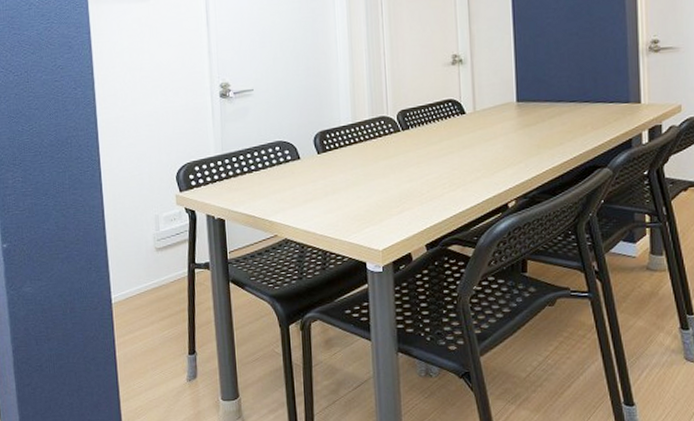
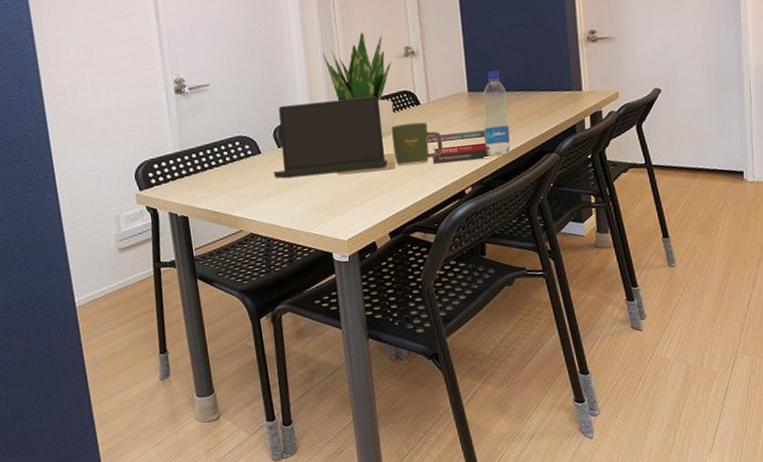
laptop: none [311,104,429,186] -> present [273,96,389,179]
planter: none [367,39,438,184] -> present [321,32,397,176]
mug: none [434,132,486,177] -> present [392,122,443,167]
books: none [471,142,538,176] -> present [427,130,492,165]
bottle: none [531,80,560,170] -> present [482,70,510,157]

